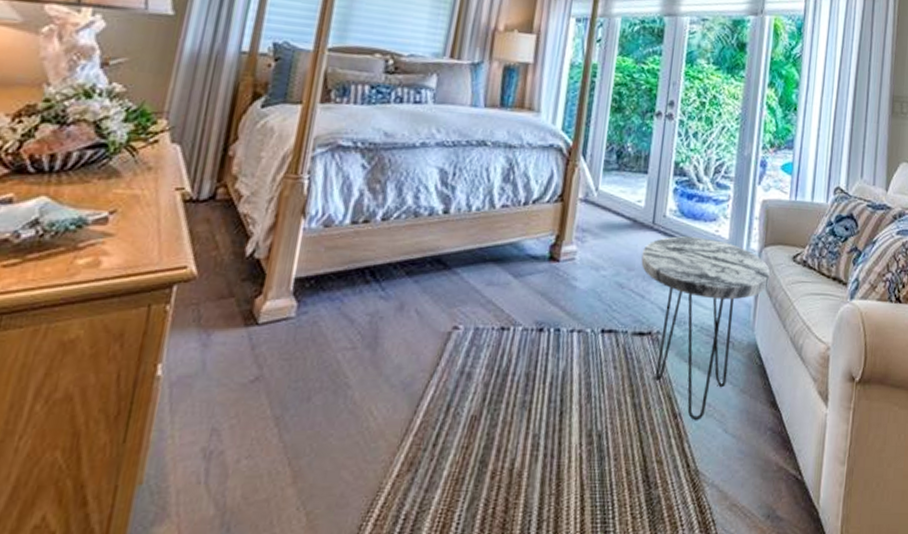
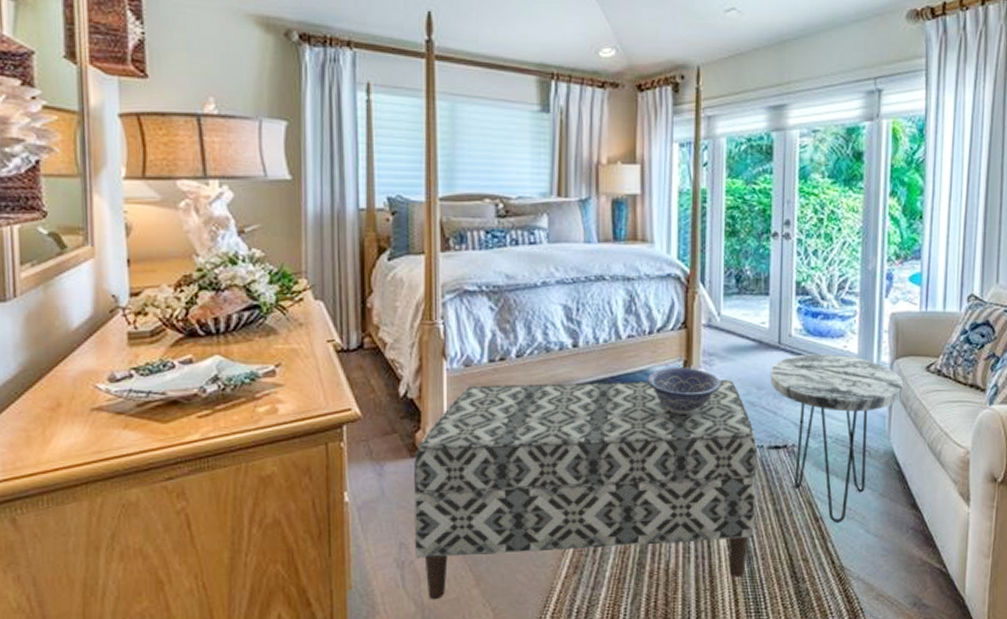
bench: none [227,248,622,501] -> present [413,380,758,600]
decorative bowl: none [515,241,591,293] -> present [646,366,721,414]

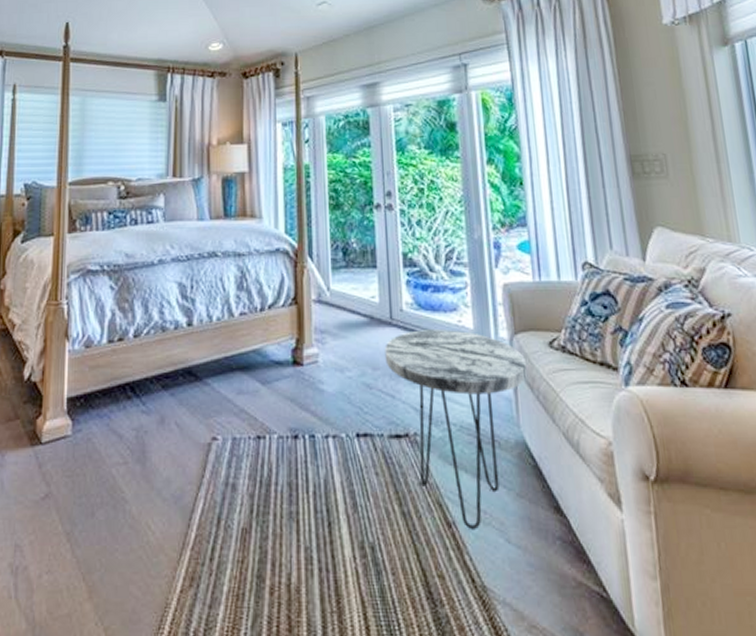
bench: present [413,380,758,600] -> none [30,360,381,616]
decorative bowl: present [646,366,721,414] -> none [260,345,335,398]

